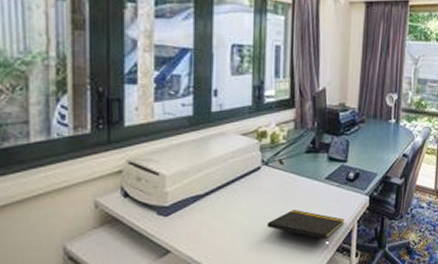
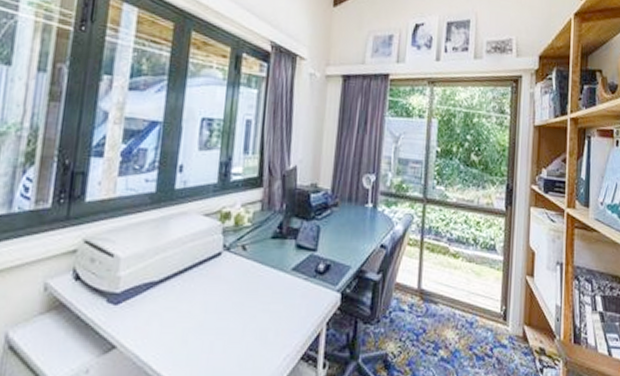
notepad: present [267,210,345,248] -> none [223,305,312,354]

